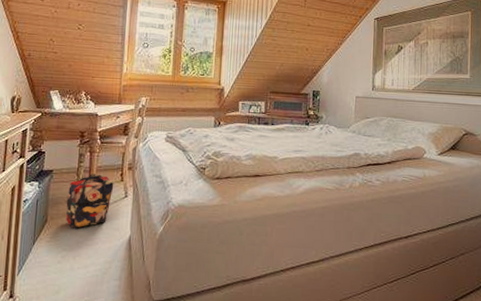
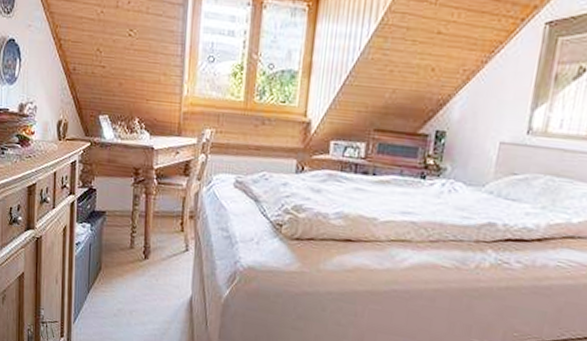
backpack: present [66,174,114,228] -> none [120,219,173,281]

